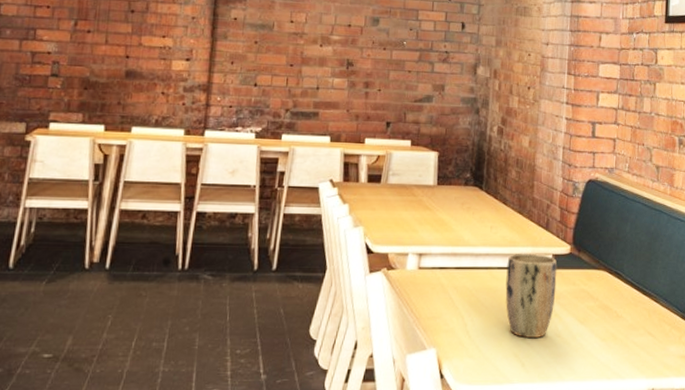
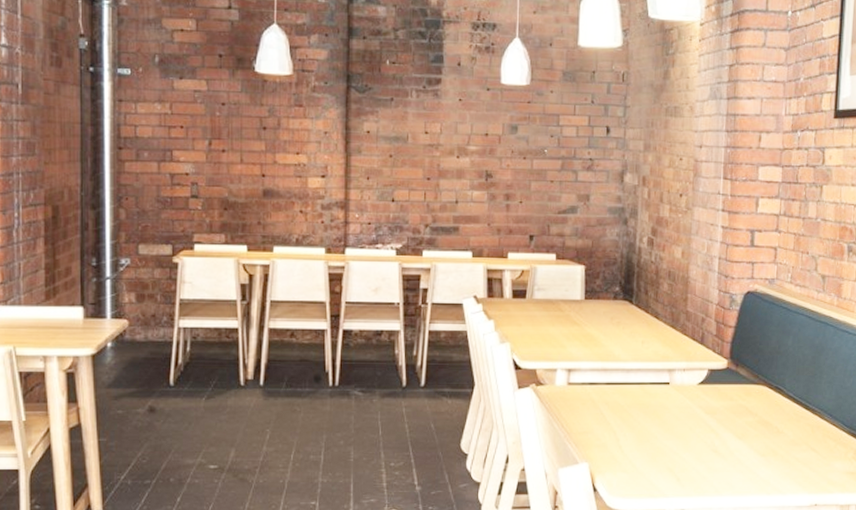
plant pot: present [505,253,558,338] -> none [658,368,714,453]

